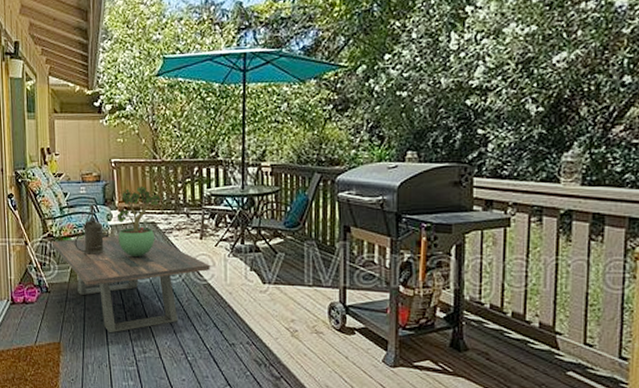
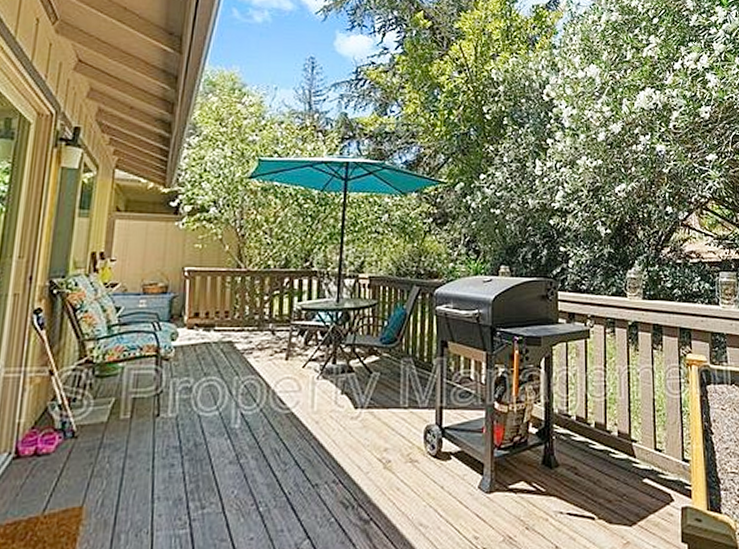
coffee table: present [51,235,210,333] -> none [89,358,295,487]
oil lamp: present [74,205,110,254] -> none [122,322,172,384]
potted plant: present [116,185,161,256] -> none [183,298,242,384]

